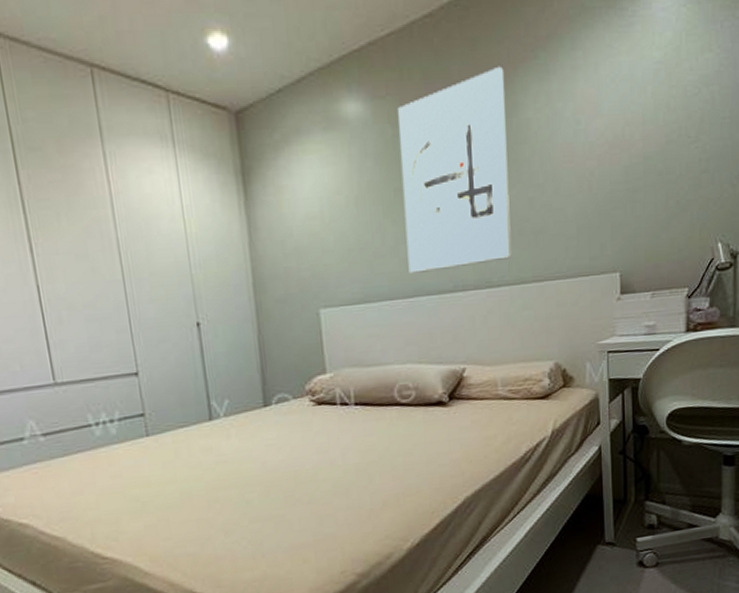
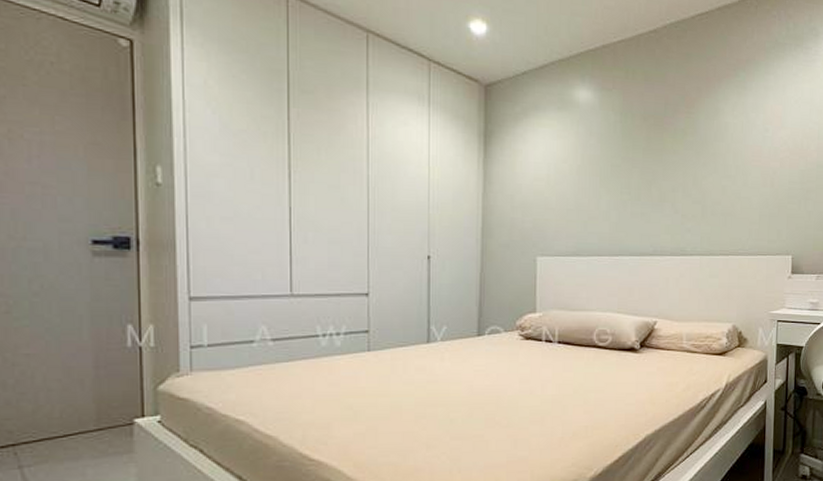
wall art: present [398,66,512,273] -> none [617,78,711,236]

